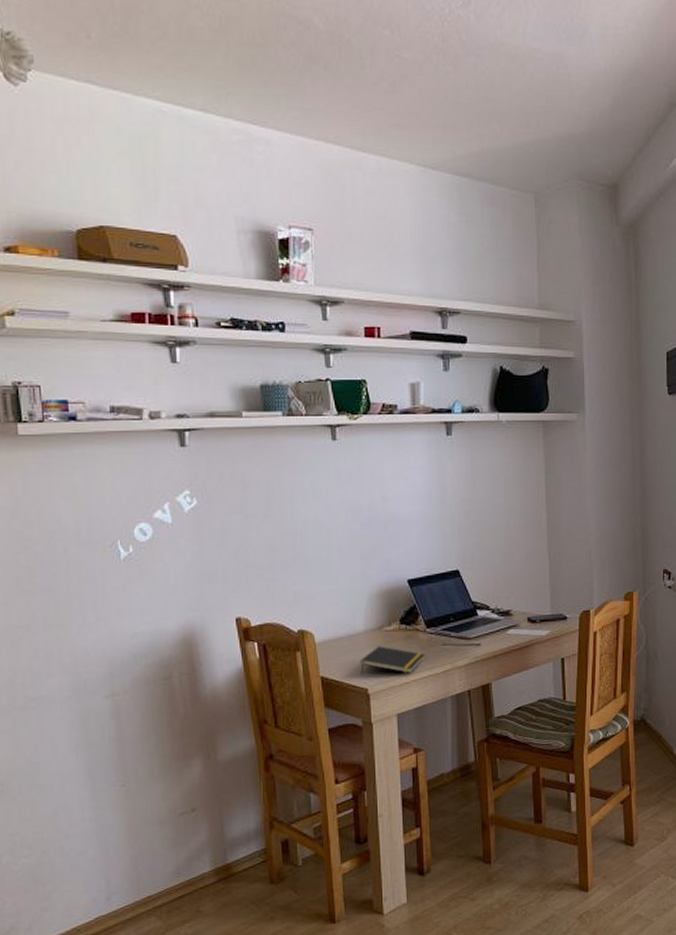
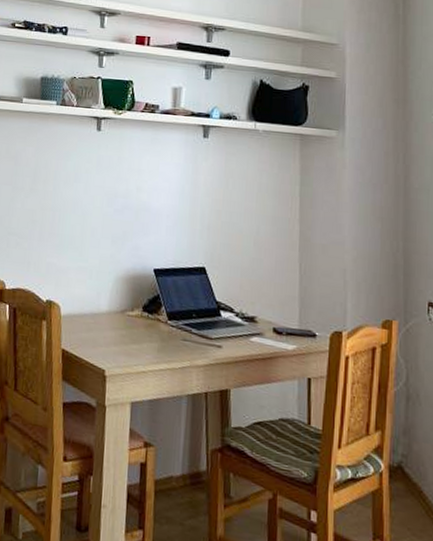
notepad: present [360,646,425,674] -> none [100,329,164,363]

